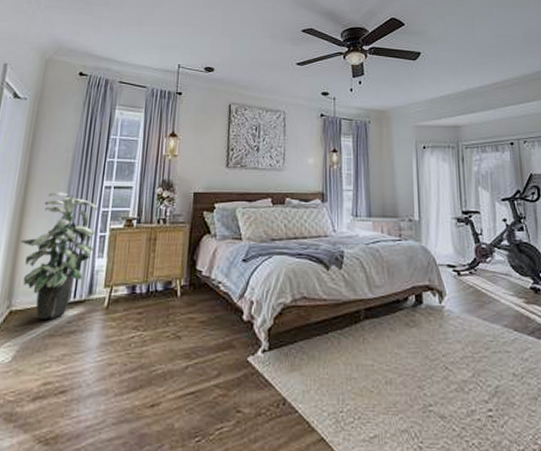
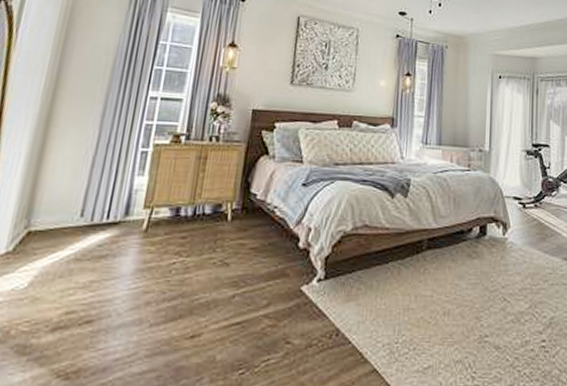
indoor plant: present [20,192,98,319] -> none [44,99,141,242]

